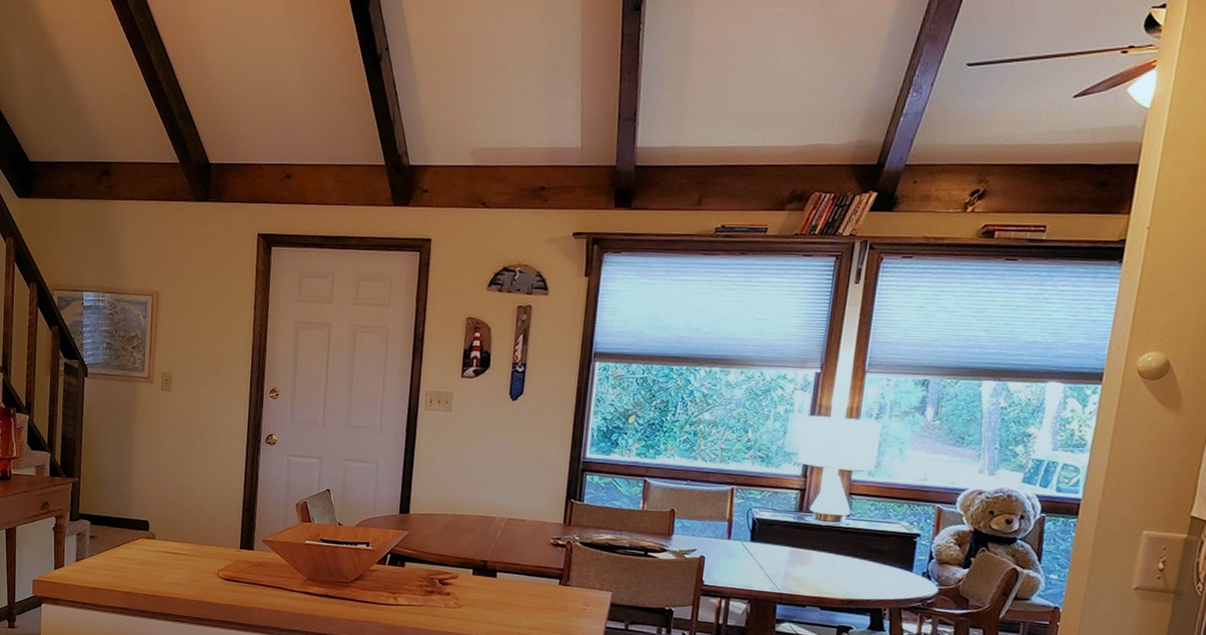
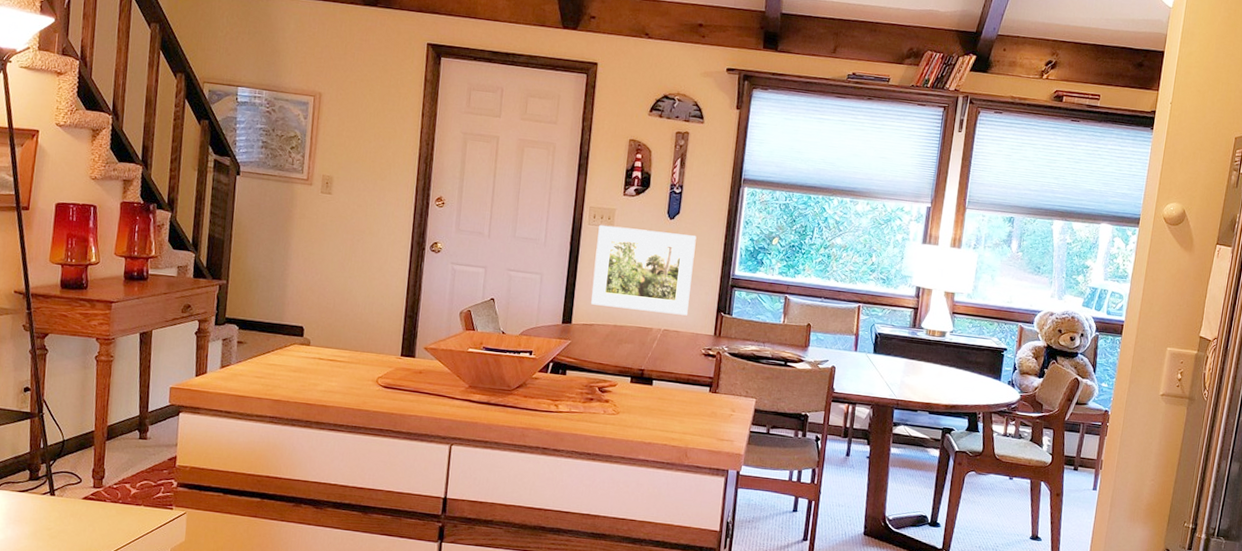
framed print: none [429,409,542,503] -> present [591,224,697,316]

